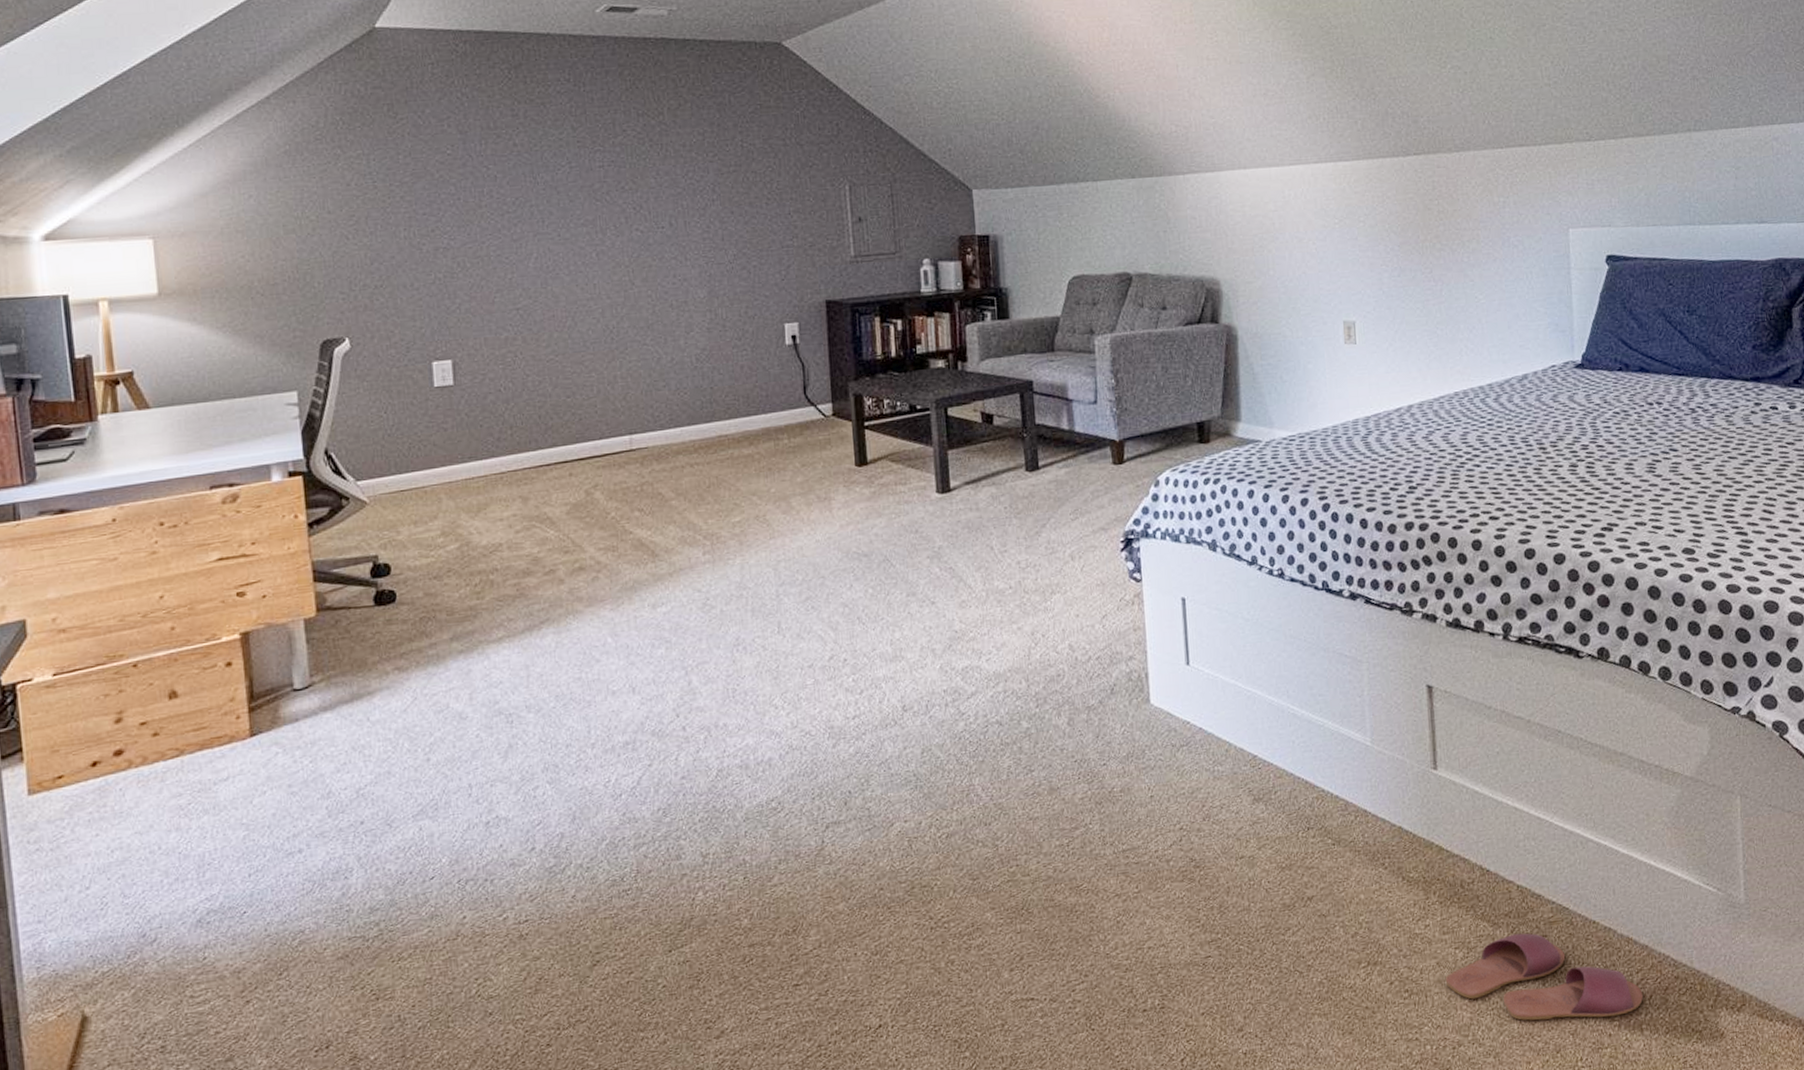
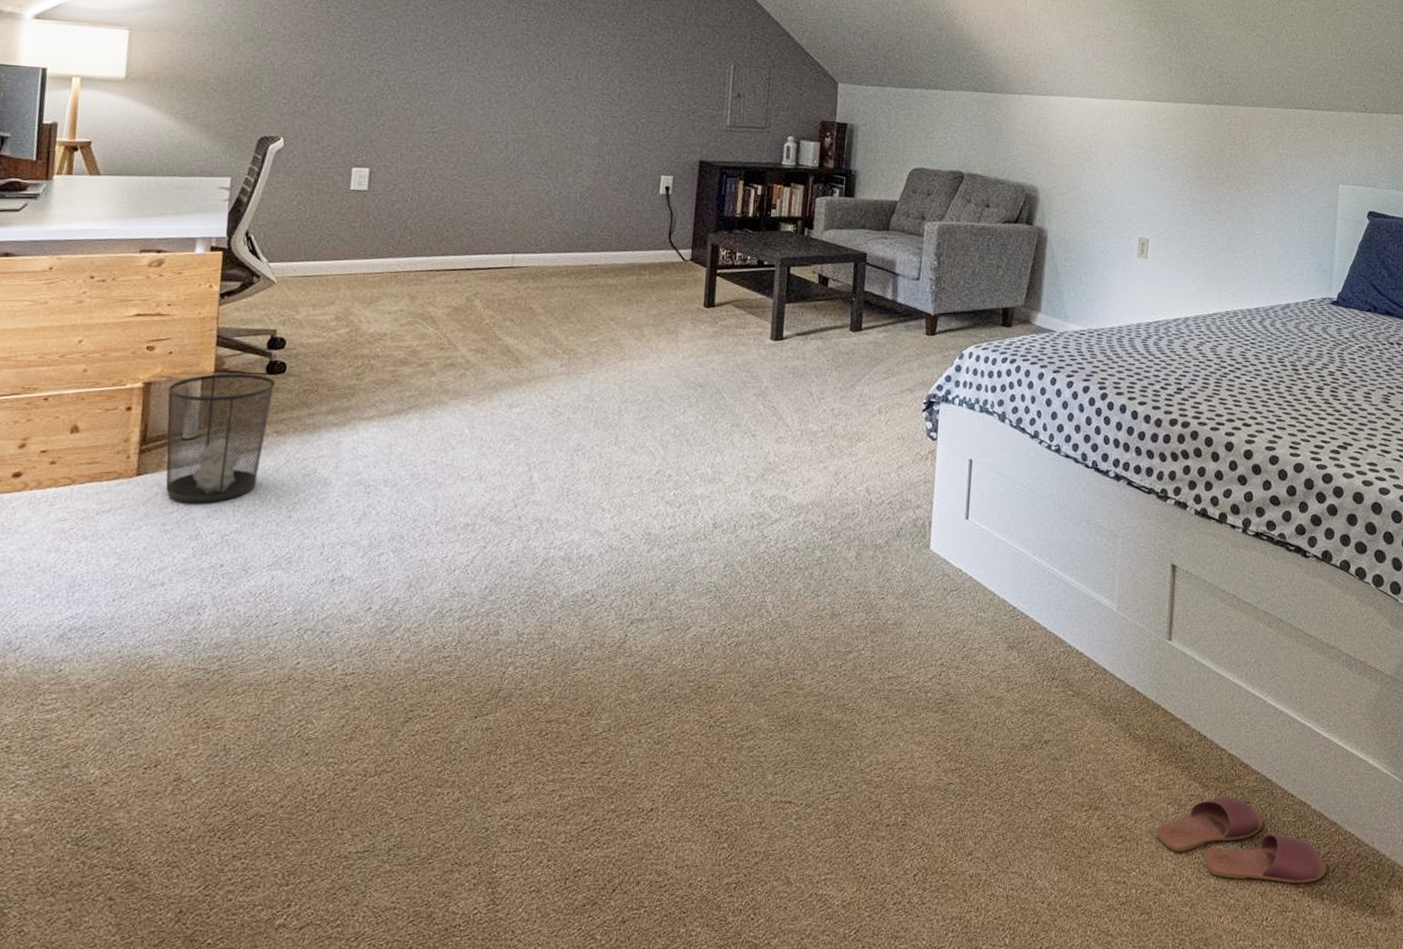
waste bin: none [268,607,388,760] -> present [165,373,276,503]

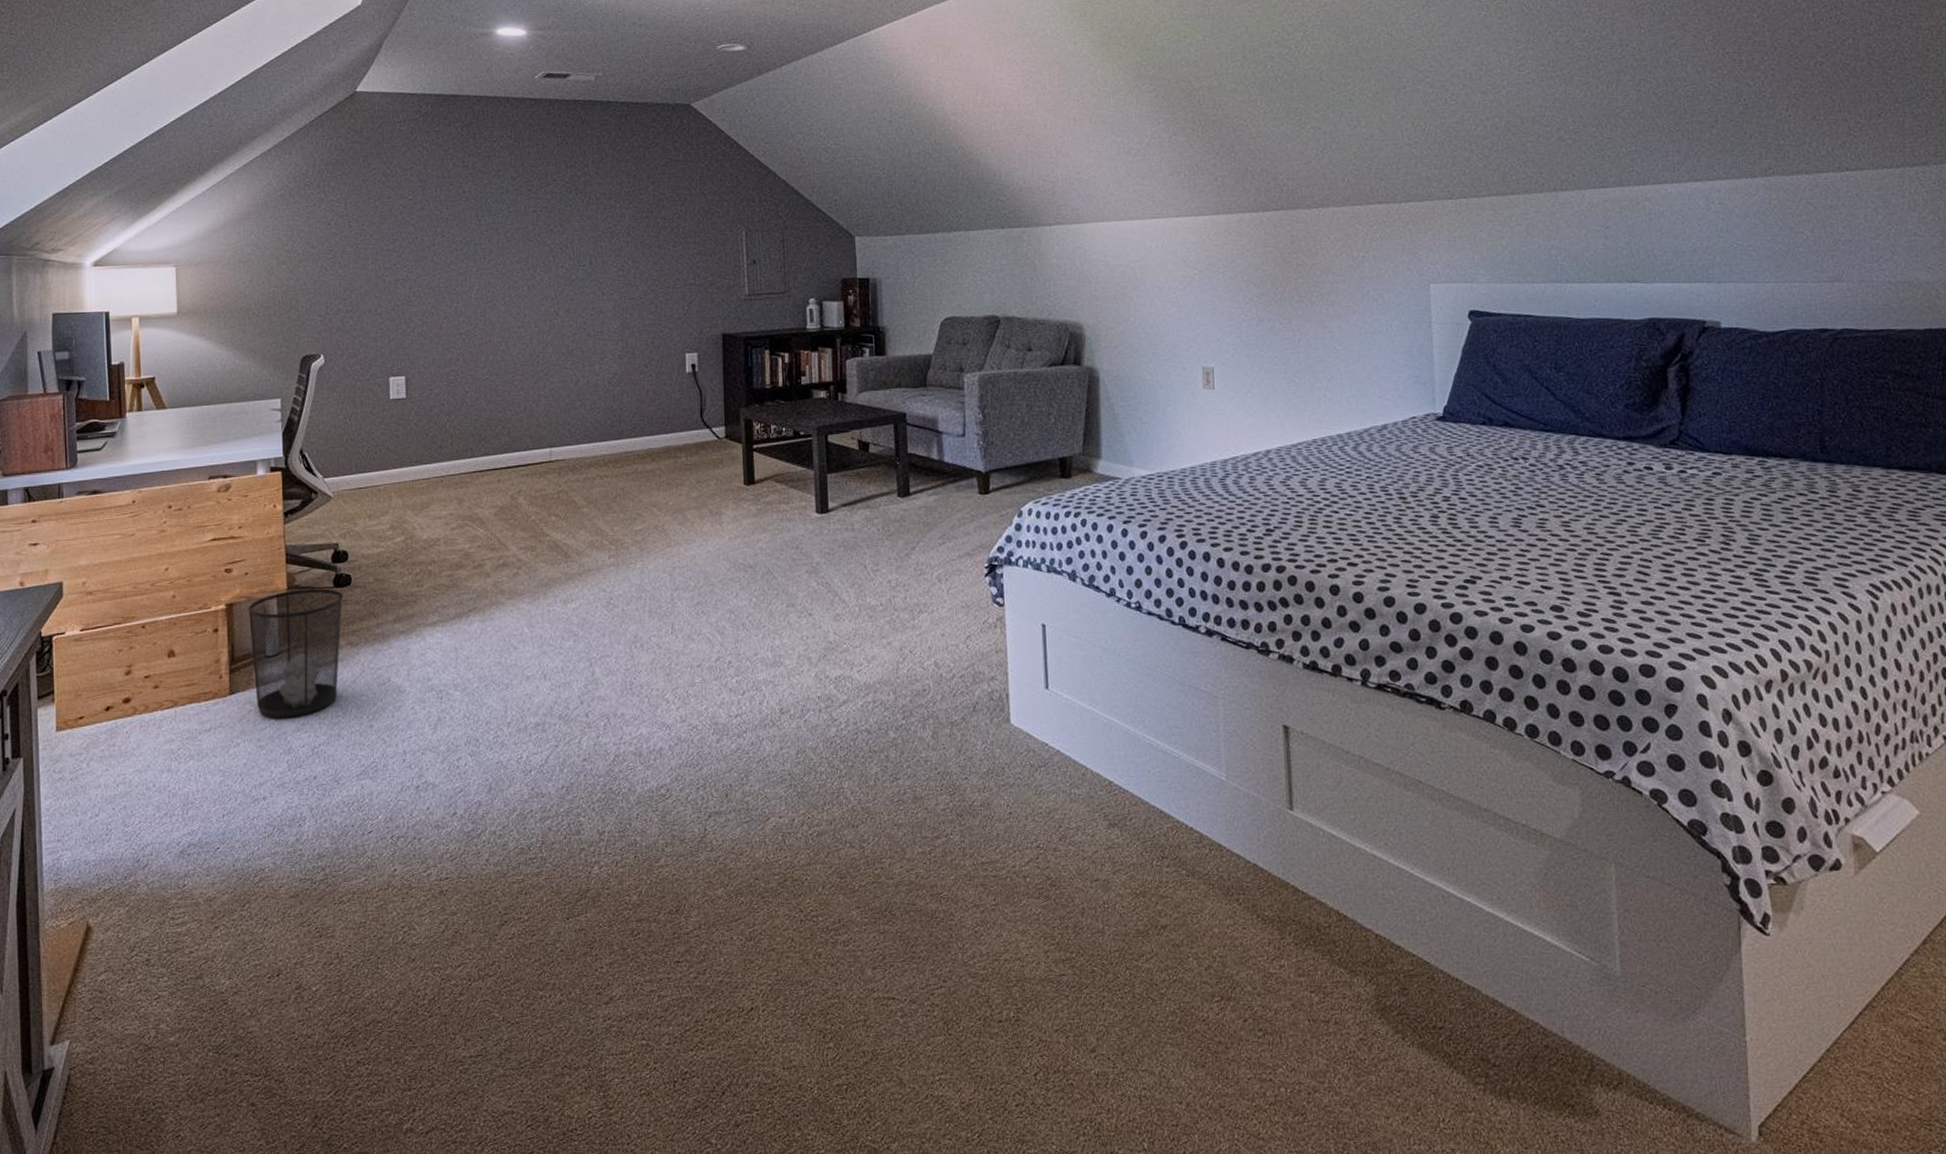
slippers: present [1155,797,1327,884] -> none [1300,983,1510,1080]

